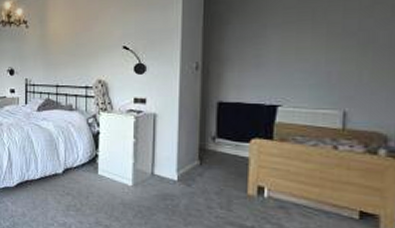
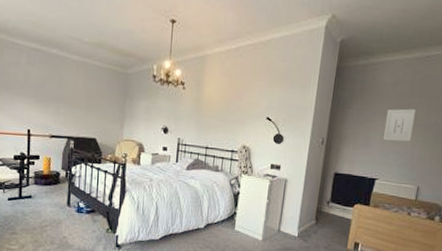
wall art: none [280,14,325,57] -> present [382,108,416,142]

